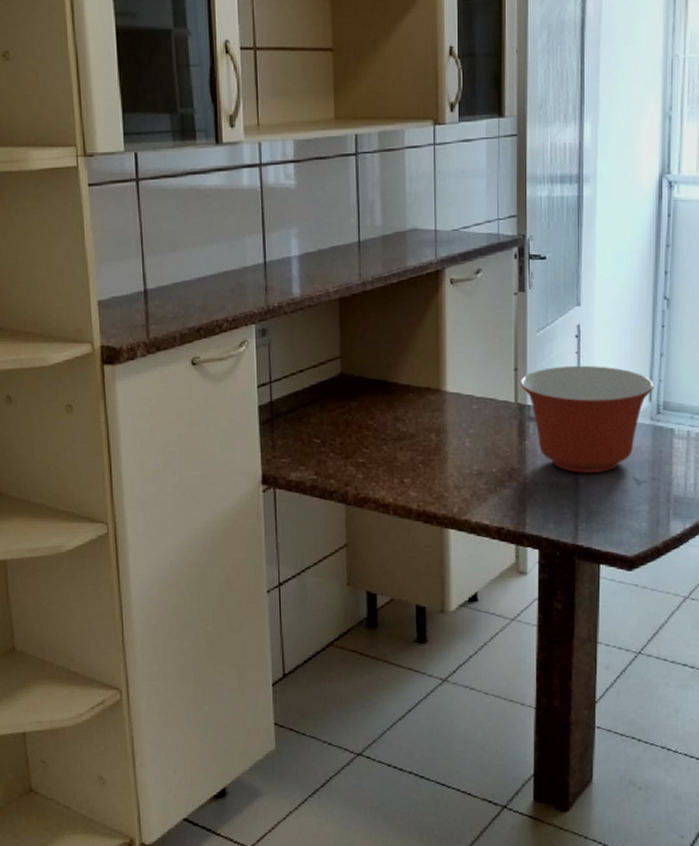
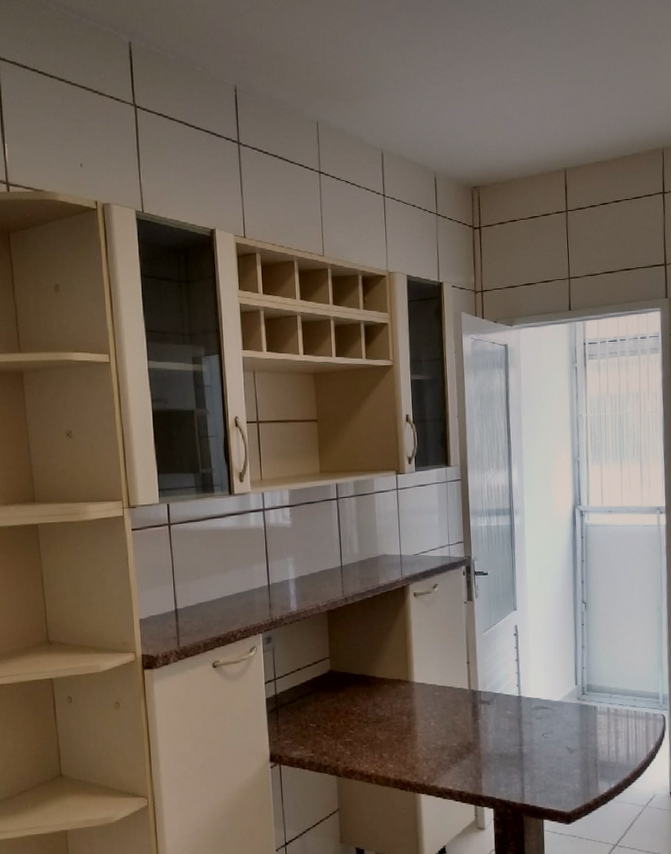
mixing bowl: present [520,365,654,473] -> none [472,657,579,745]

